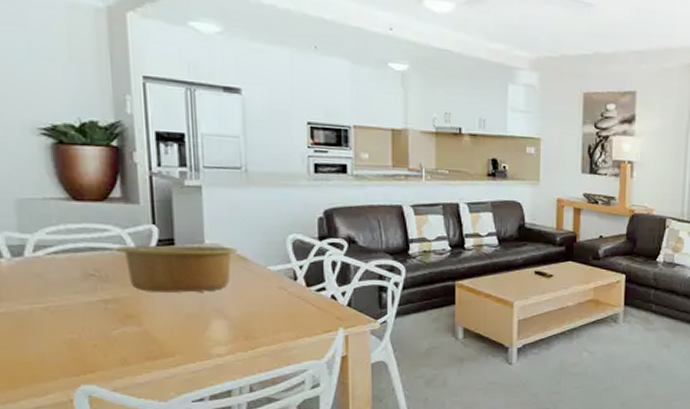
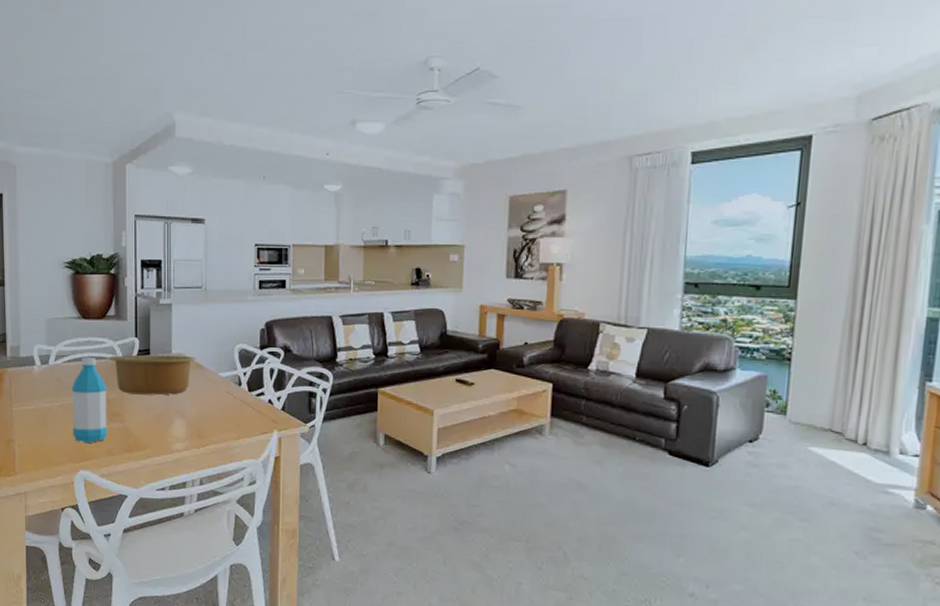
water bottle: none [61,248,119,353] -> present [71,357,108,444]

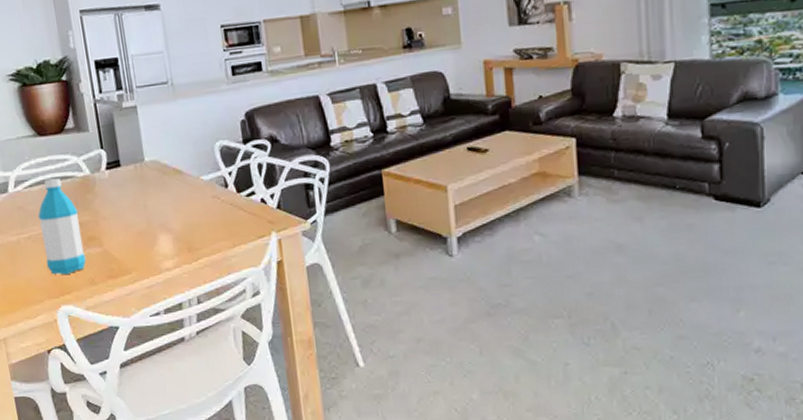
bowl: present [109,354,196,396] -> none [75,162,173,214]

